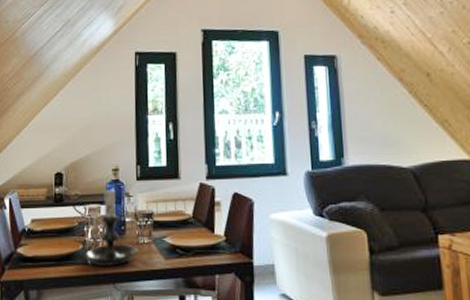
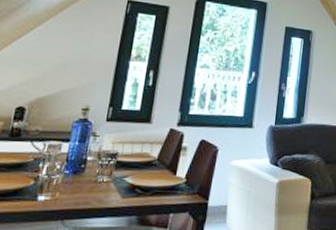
candle holder: present [85,186,138,267] -> none [35,125,96,204]

